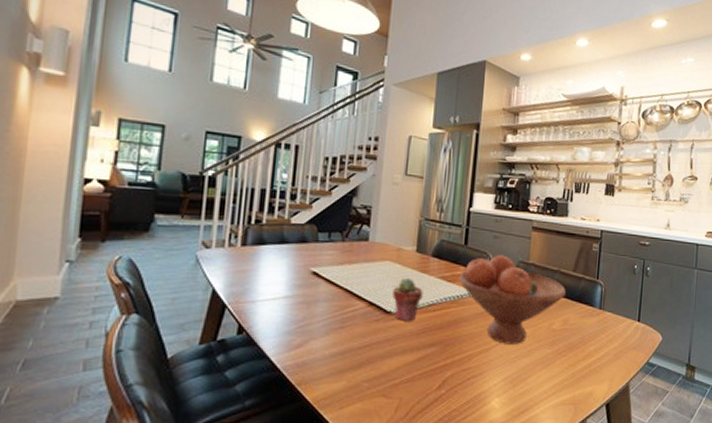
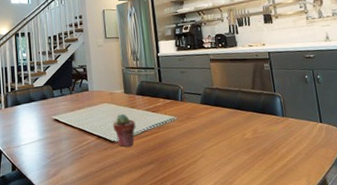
fruit bowl: present [458,255,566,344] -> none [160,85,250,156]

